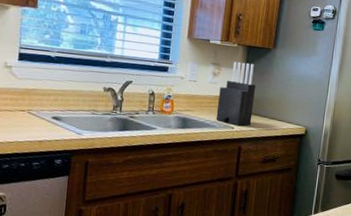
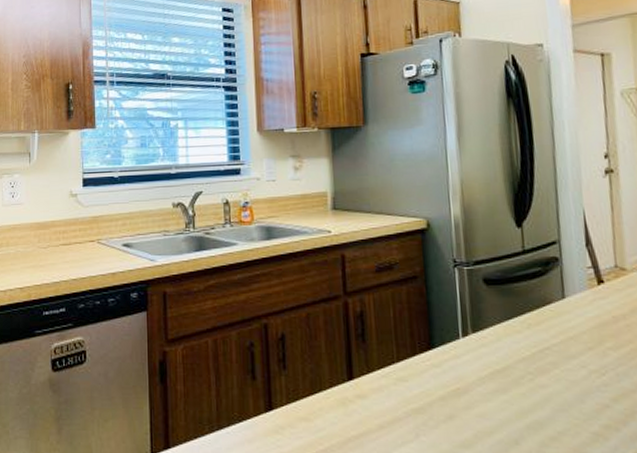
knife block: present [216,61,255,126] -> none [305,148,353,229]

